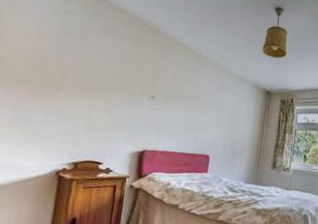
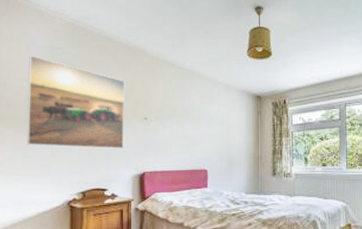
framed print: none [17,13,136,124] -> present [27,56,124,149]

